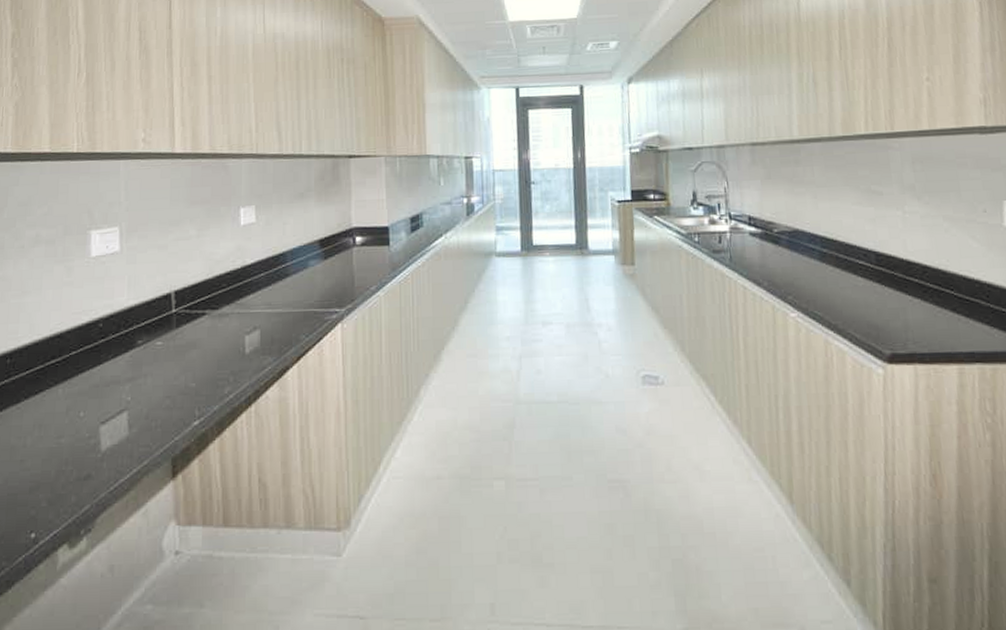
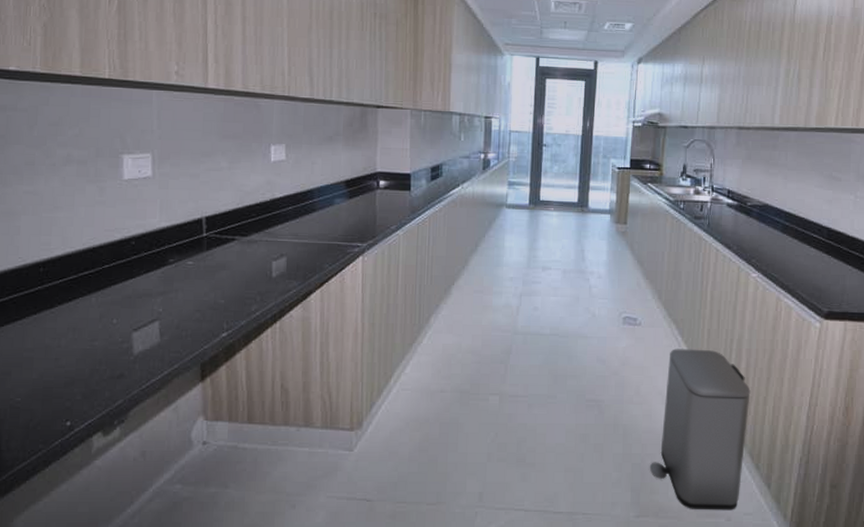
pedal bin: none [694,410,812,618] -> present [649,348,751,510]

